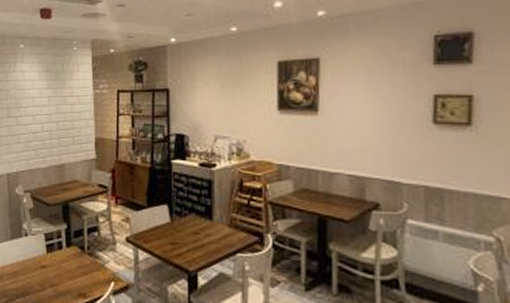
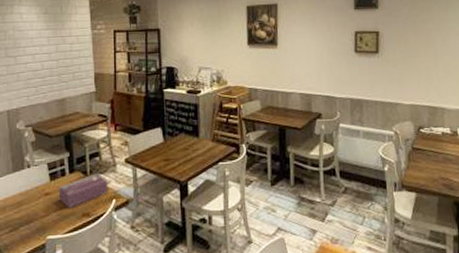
tissue box: none [54,250,107,286] -> present [58,174,108,209]

